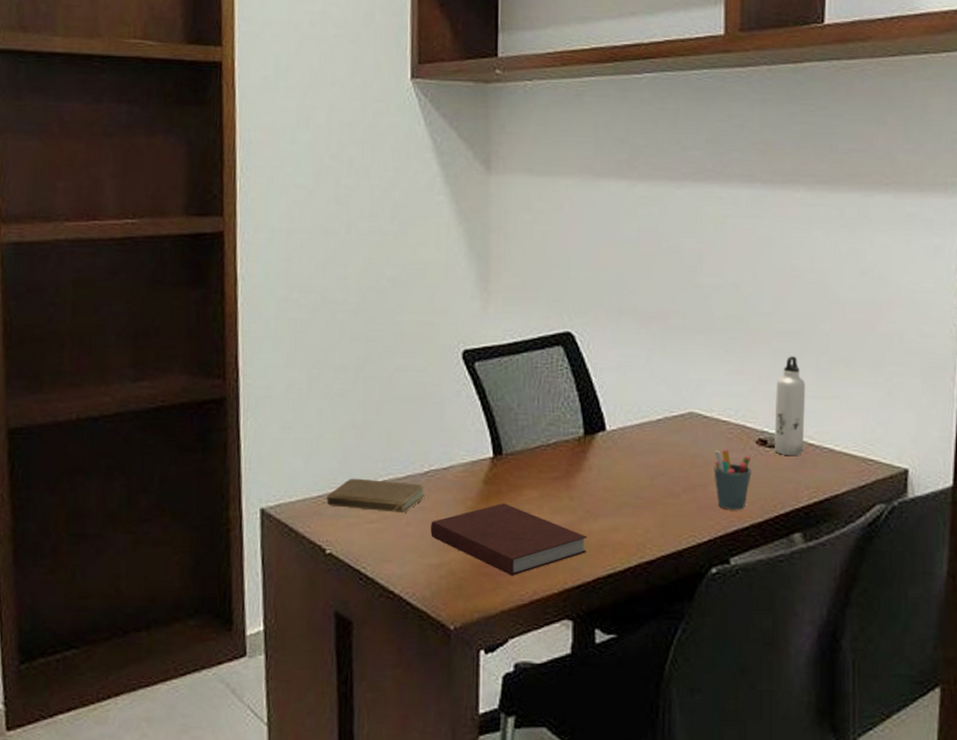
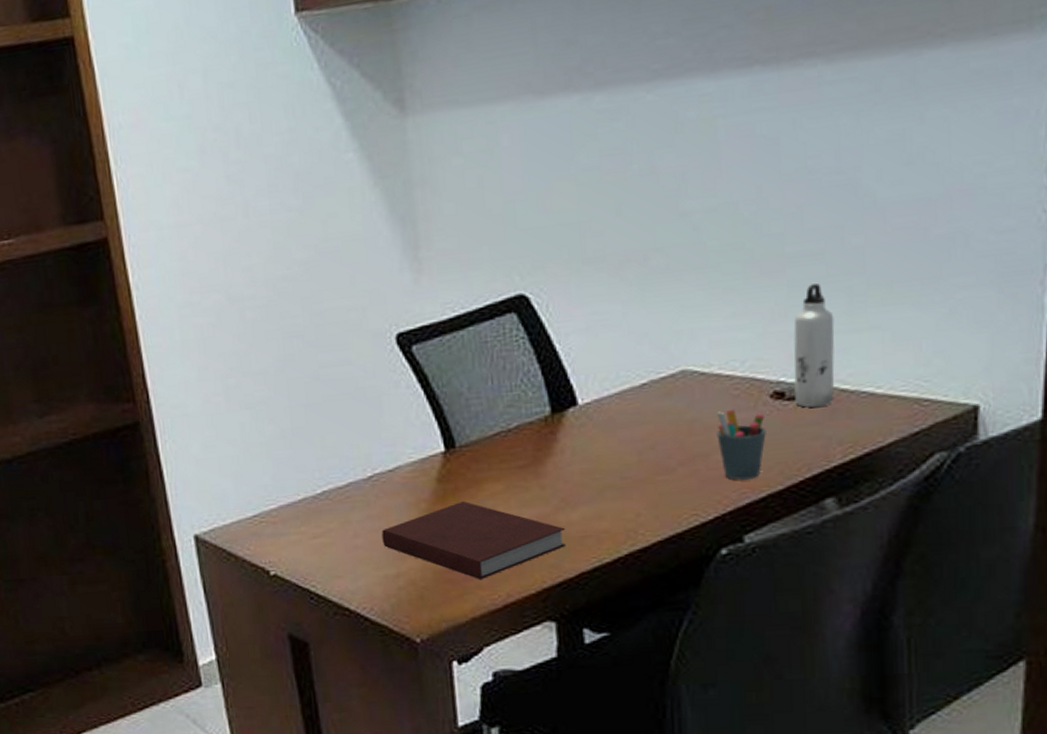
book: present [327,478,425,514] -> none [263,490,372,525]

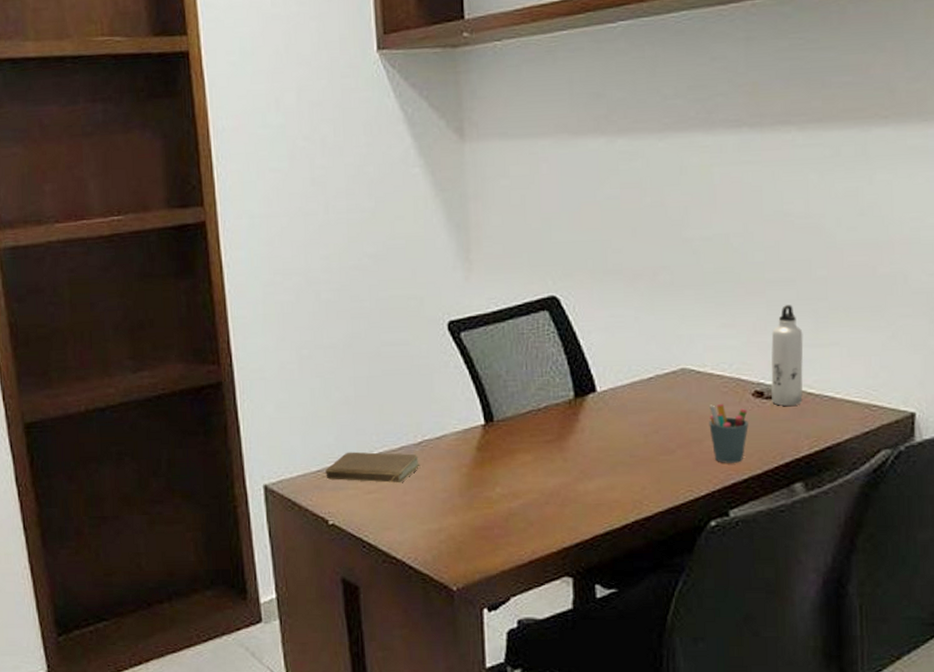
book: none [263,490,372,525] -> present [325,451,421,484]
notebook: present [381,501,566,579] -> none [428,469,583,537]

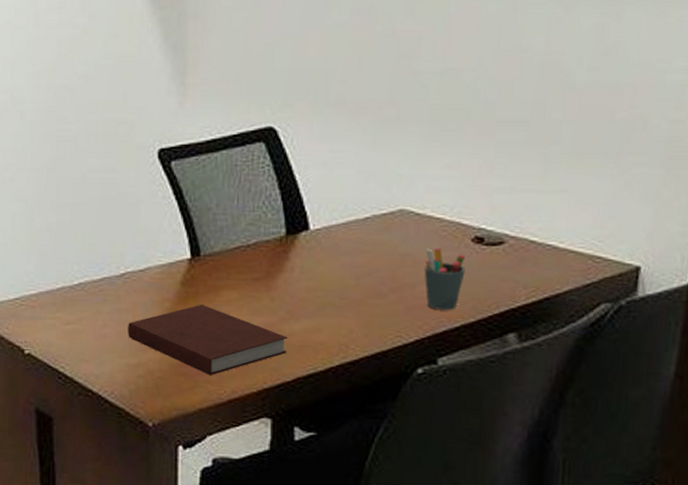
book: present [325,451,421,484] -> none [24,280,122,315]
notebook: none [428,469,583,537] -> present [128,305,287,375]
water bottle: present [771,305,804,406] -> none [492,147,531,253]

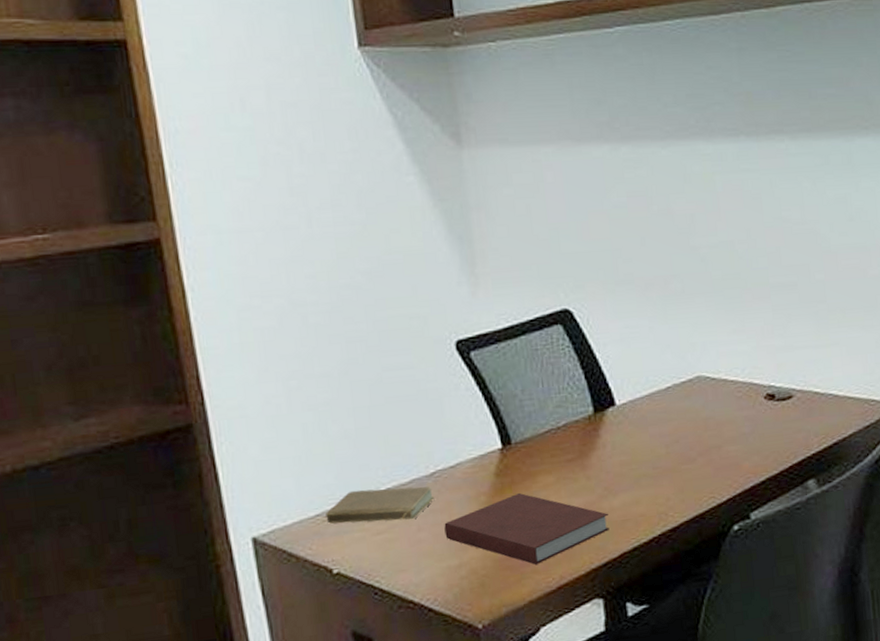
book: none [24,280,122,315] -> present [326,486,435,524]
pen holder: present [424,247,466,310] -> none [726,408,763,467]

